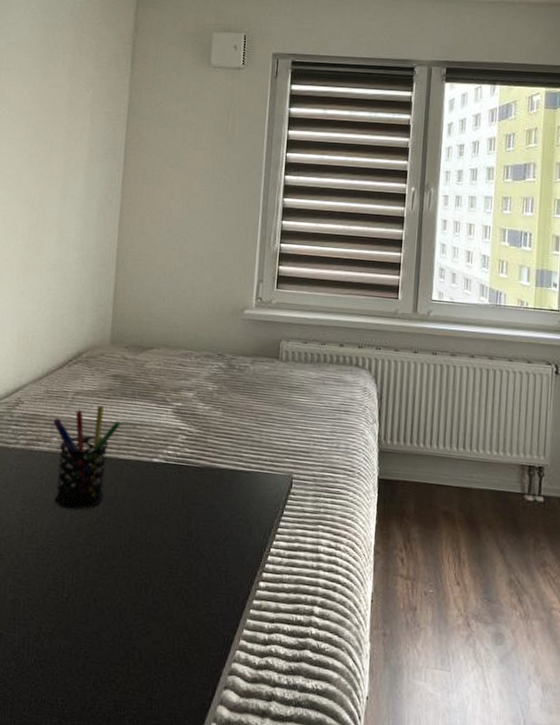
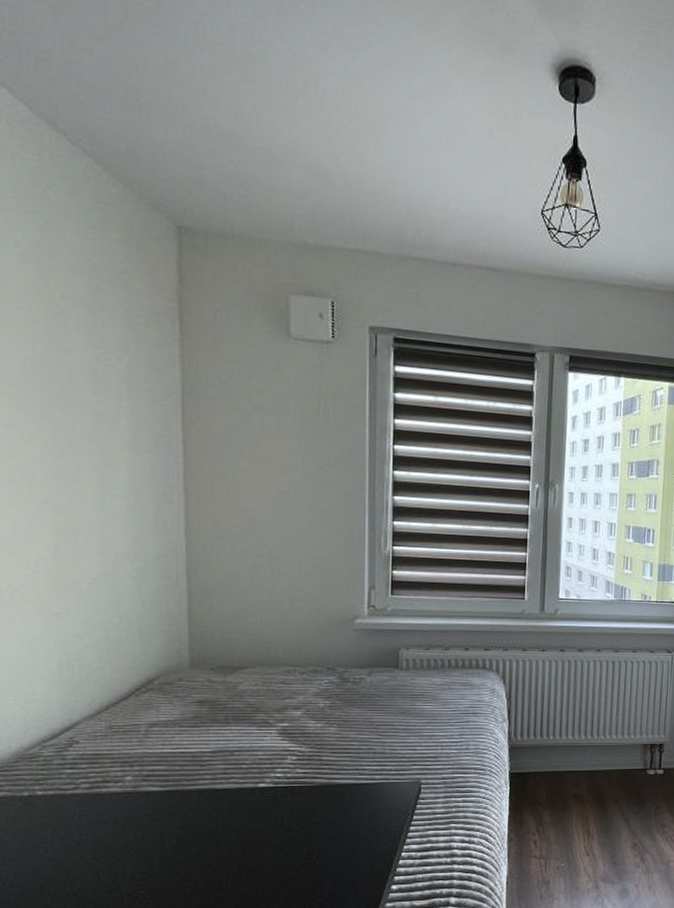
pen holder: present [53,405,122,510] -> none [124,735,215,850]

